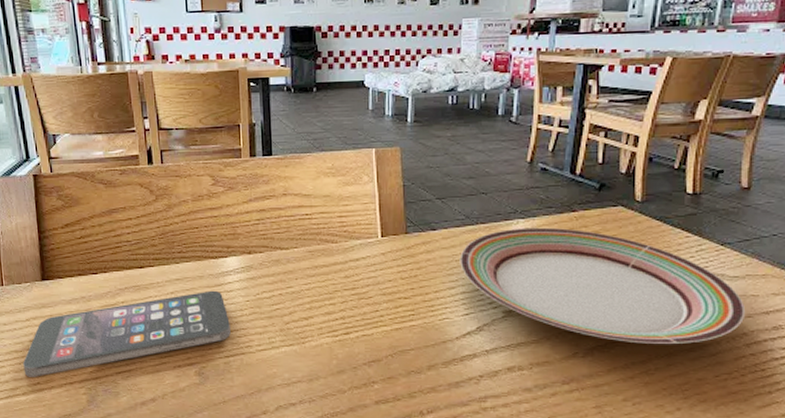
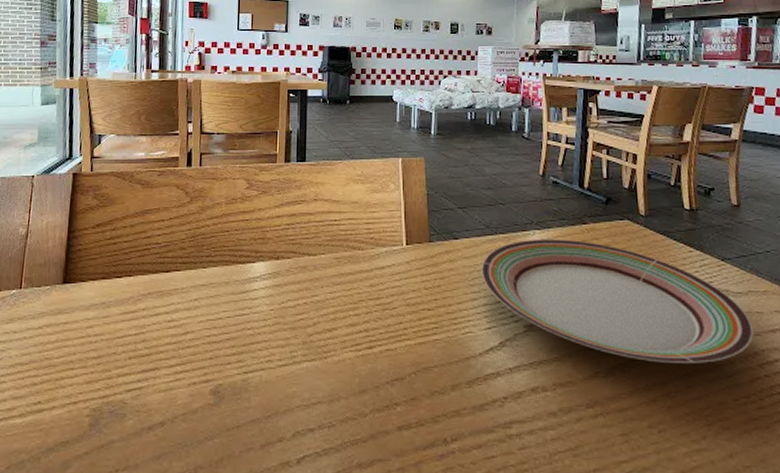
smartphone: present [23,290,231,377] -> none [25,298,252,395]

